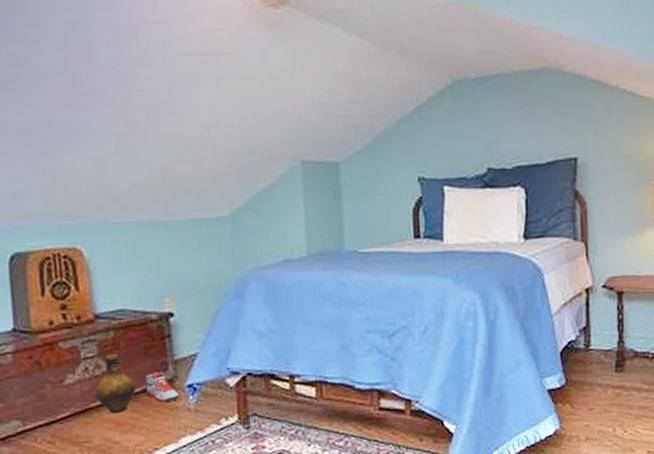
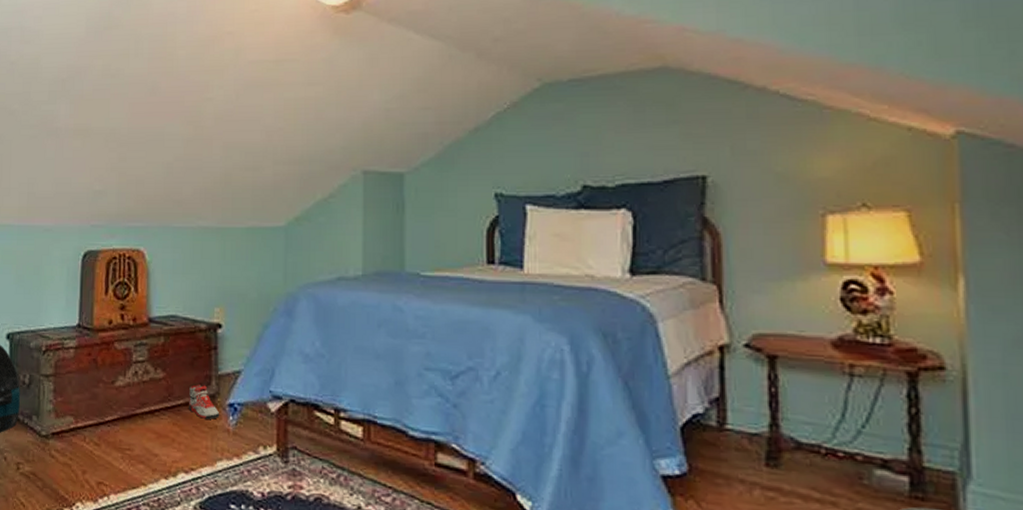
ceramic jug: present [95,354,136,413] -> none [141,361,179,424]

